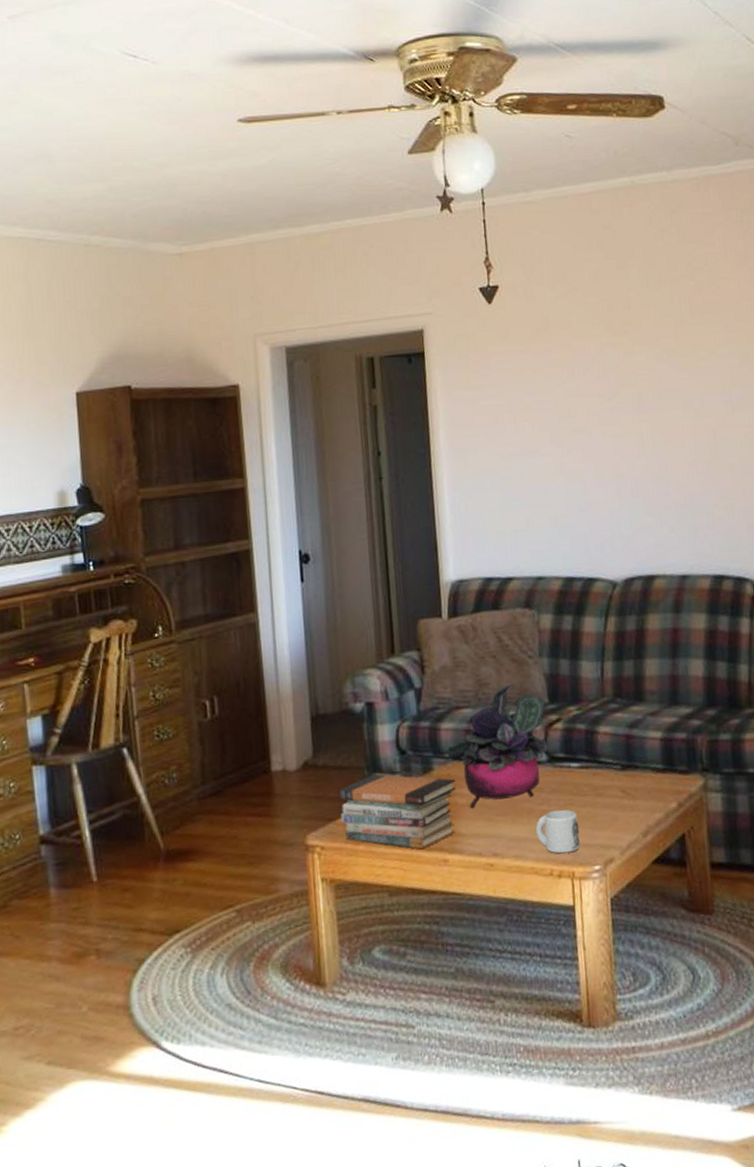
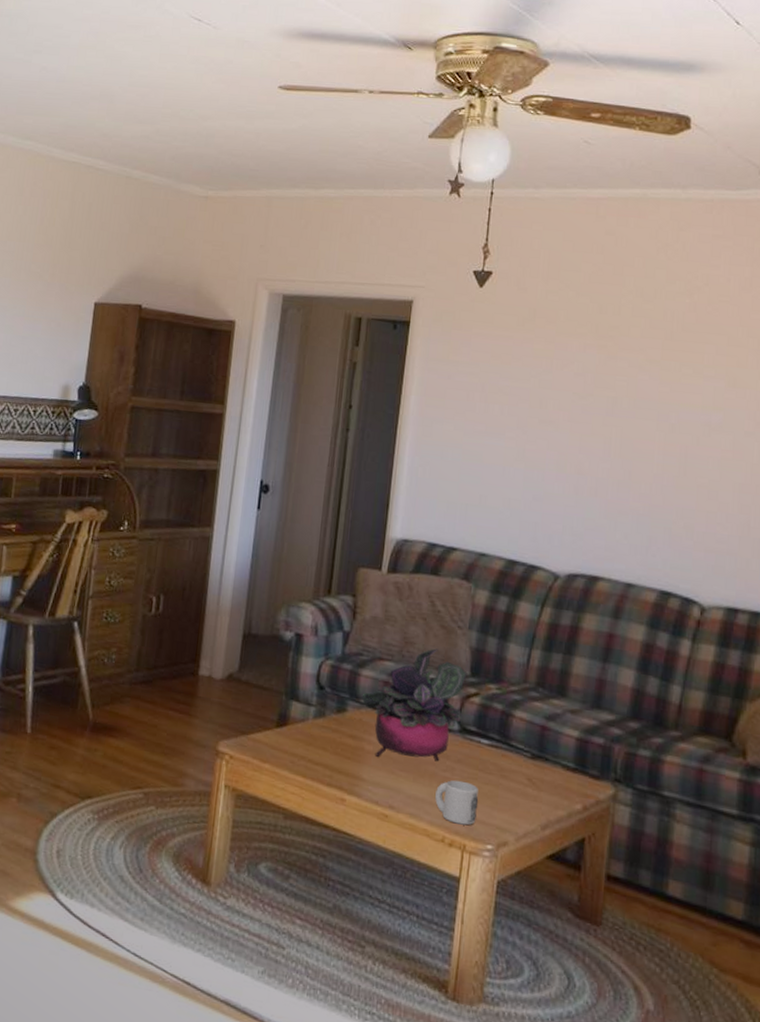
book stack: present [339,774,457,850] -> none [253,701,367,783]

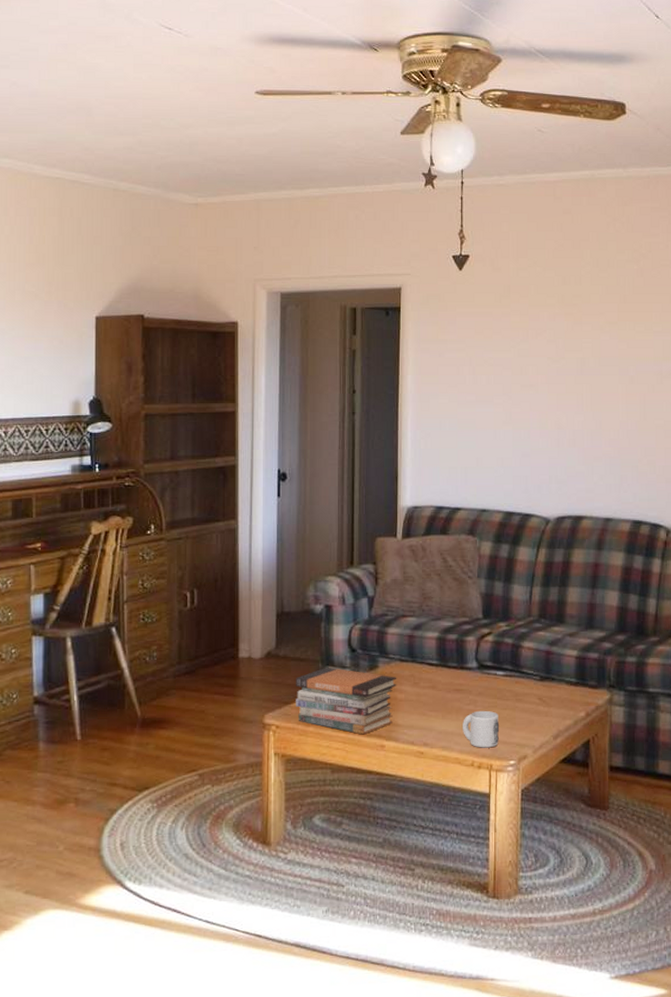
book stack: none [253,701,367,783] -> present [296,667,397,735]
potted plant: present [362,648,467,762] -> none [391,599,480,703]

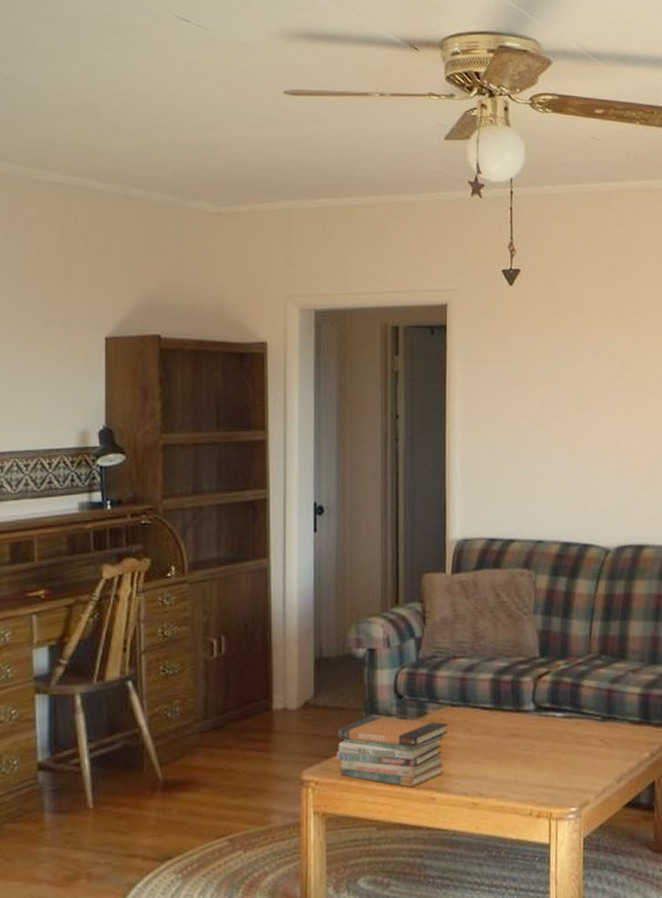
mug: present [463,710,500,748] -> none [520,755,560,796]

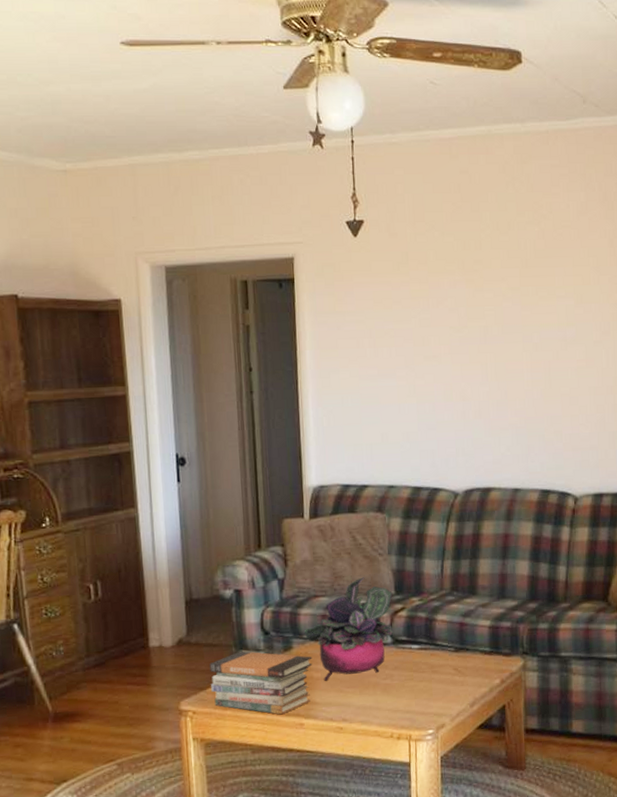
potted plant: none [441,637,537,751] -> present [305,577,394,681]

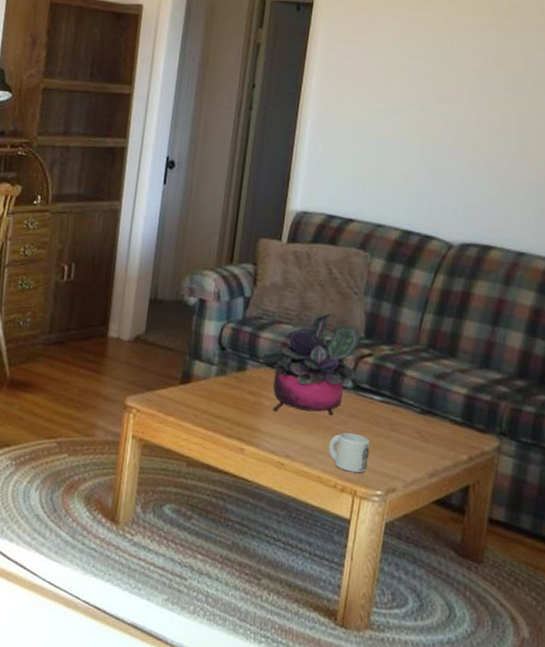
book stack: present [209,651,313,715] -> none [158,360,265,435]
mug: none [380,683,417,720] -> present [328,432,370,473]

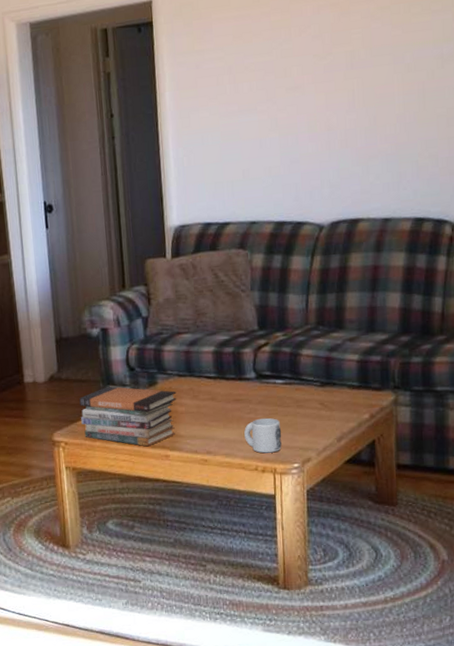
book stack: none [158,360,265,435] -> present [79,386,177,447]
potted plant: present [261,313,362,416] -> none [169,313,257,415]

